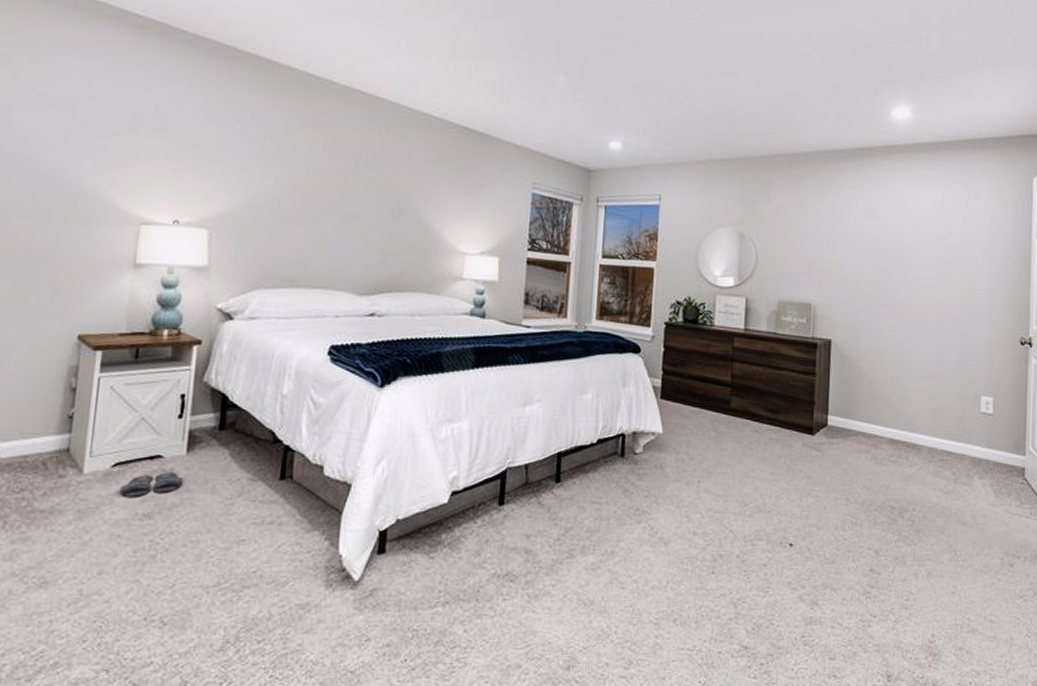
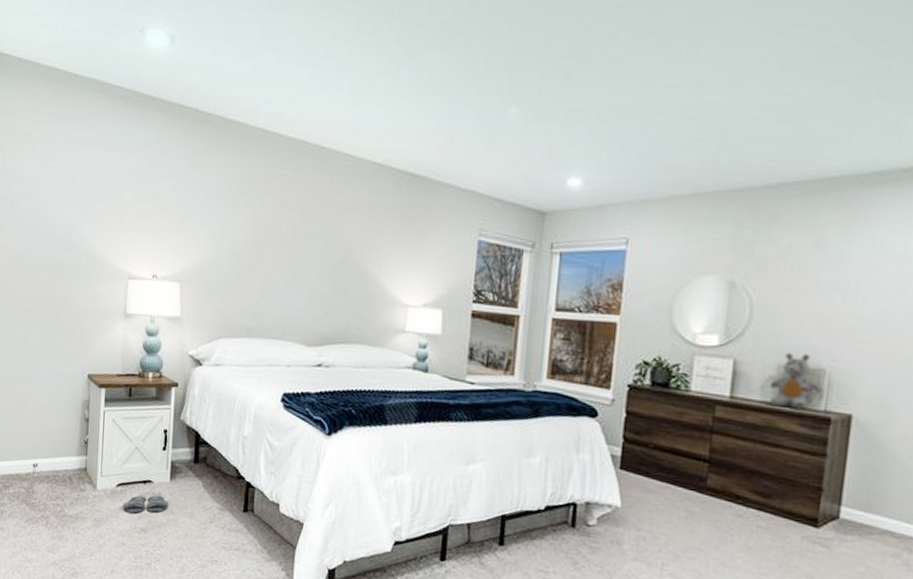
stuffed bear: none [773,291,811,337] -> present [770,353,824,409]

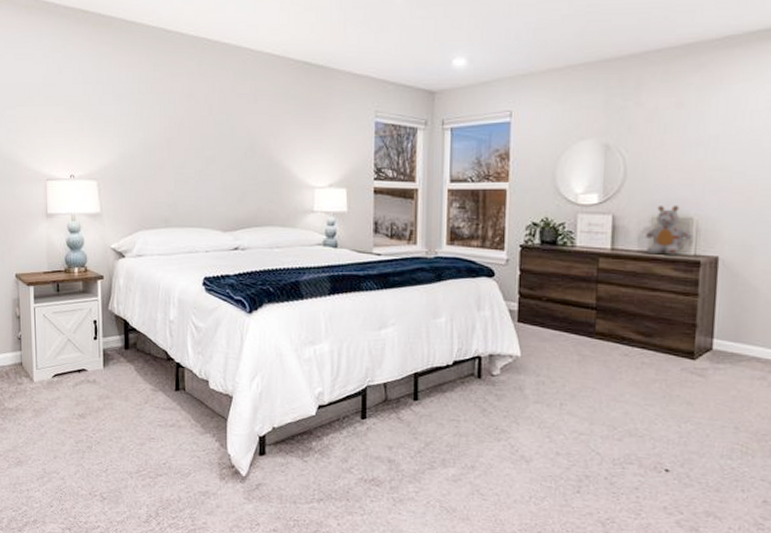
slippers: present [122,495,169,514] -> none [60,383,104,402]

